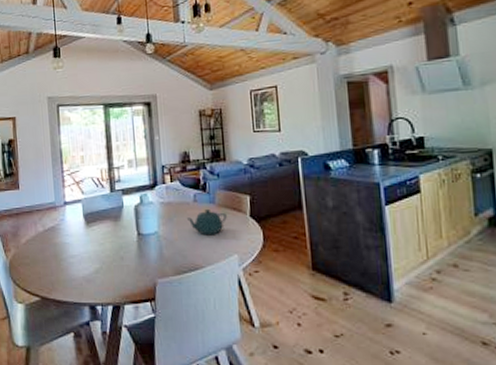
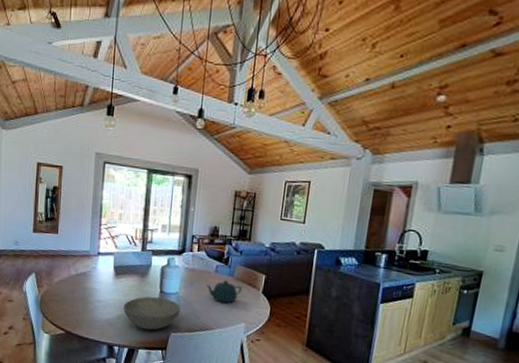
bowl: none [99,240,163,280] -> present [123,296,181,330]

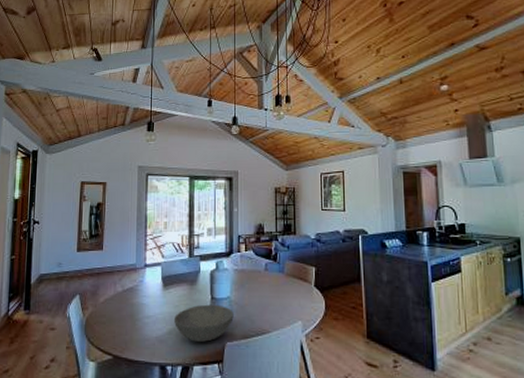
teapot: present [207,280,242,304] -> none [258,278,294,302]

